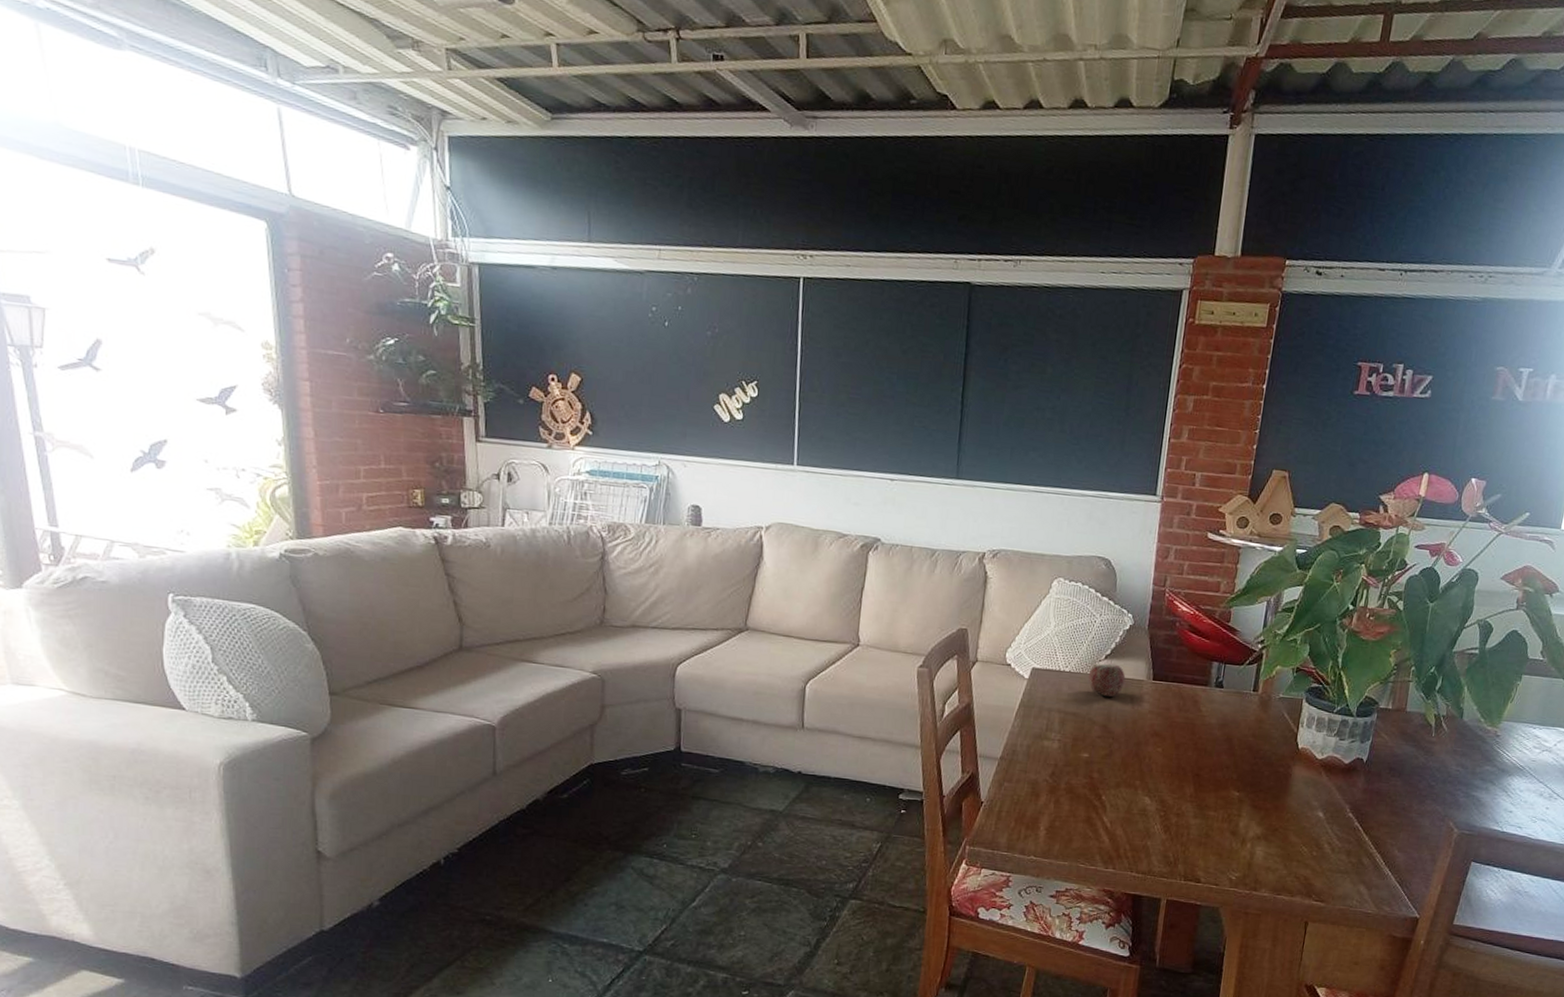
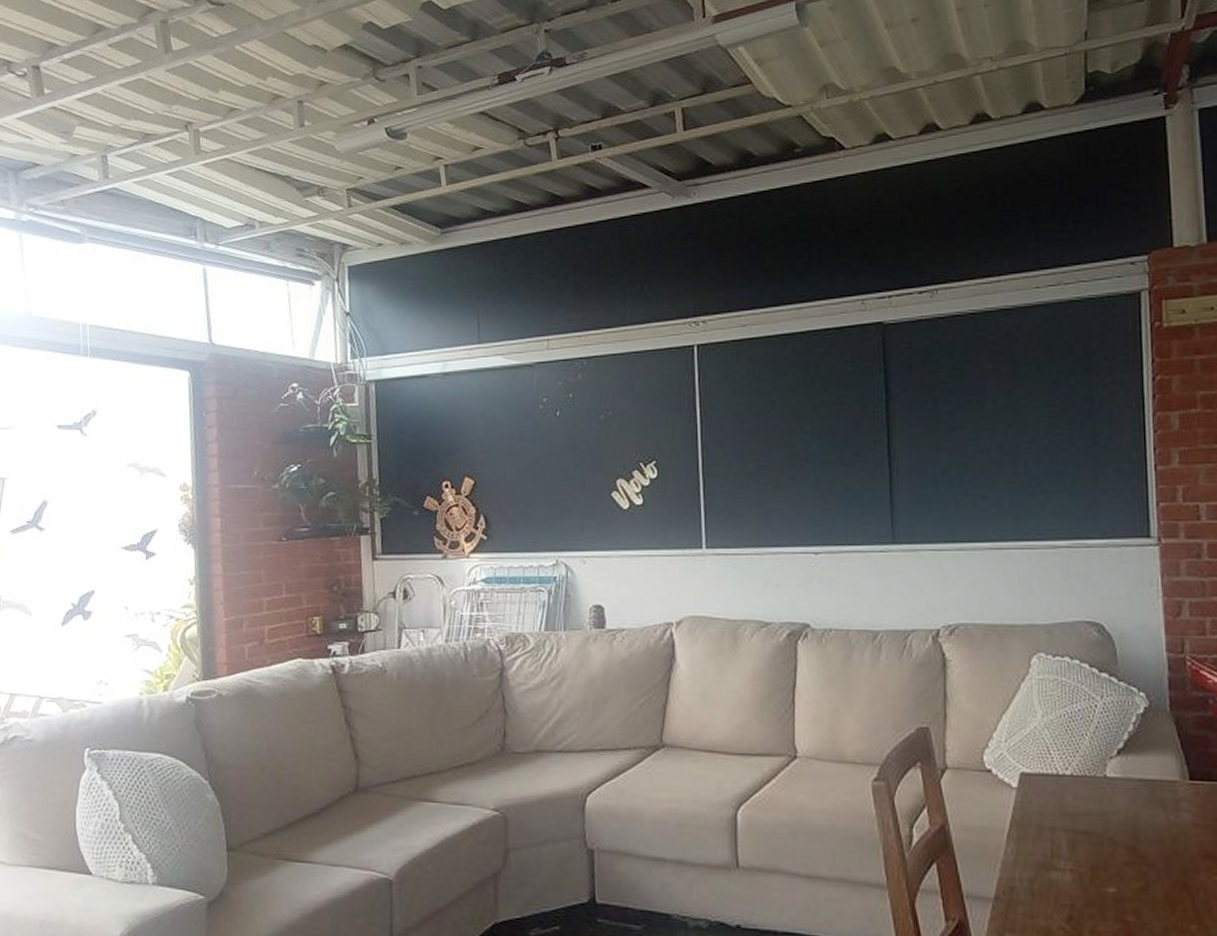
apple: present [1088,664,1126,697] -> none [1098,761,1151,807]

